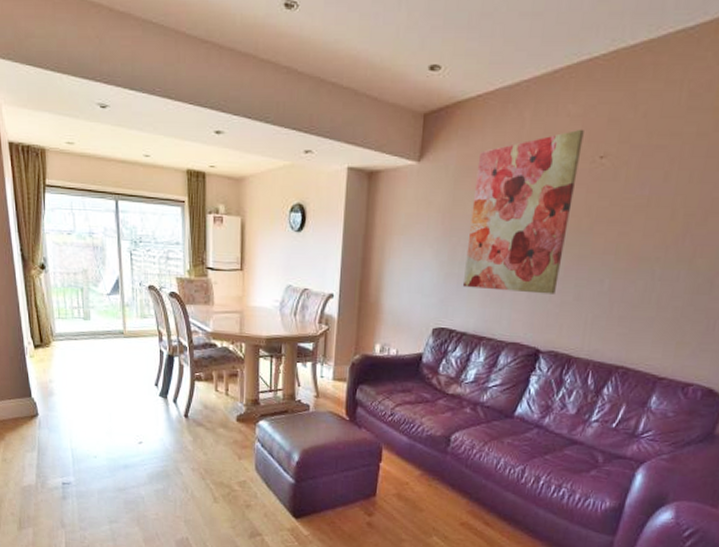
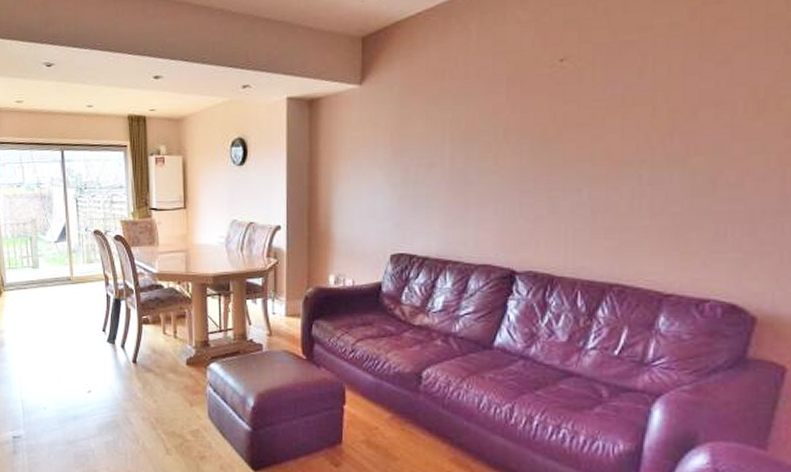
wall art: present [462,129,584,294] -> none [419,33,538,210]

